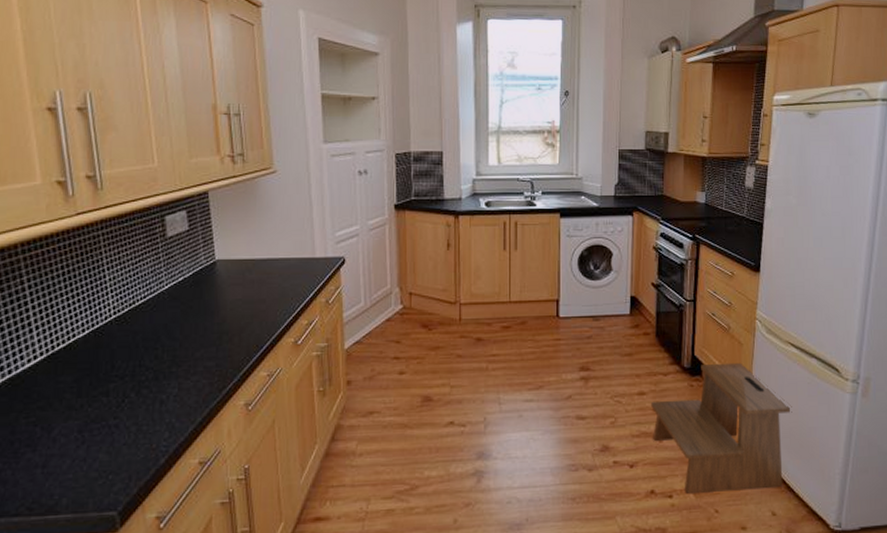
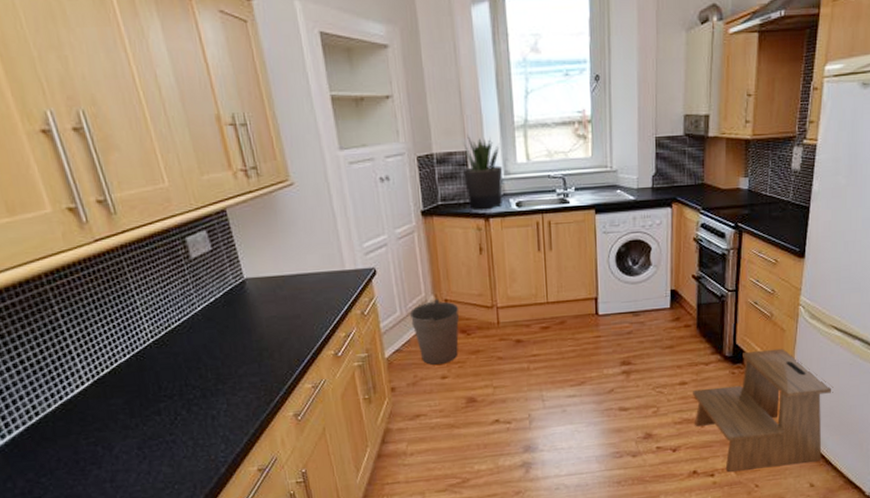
bucket: none [373,292,423,359] -> present [409,299,459,365]
planter: none [437,136,475,207] -> present [462,134,503,210]

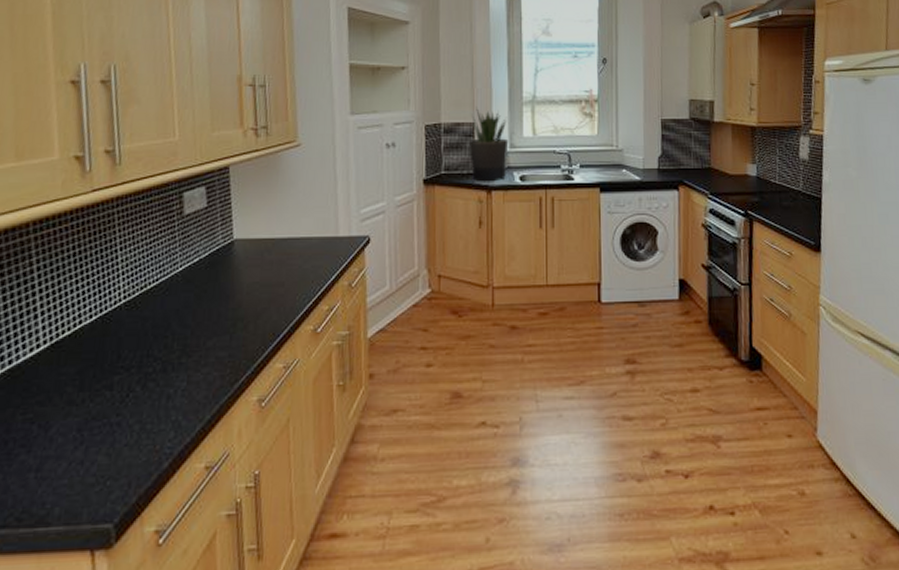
bucket: present [409,299,459,365] -> none [399,274,453,349]
step stool: present [693,348,833,472] -> none [706,355,867,510]

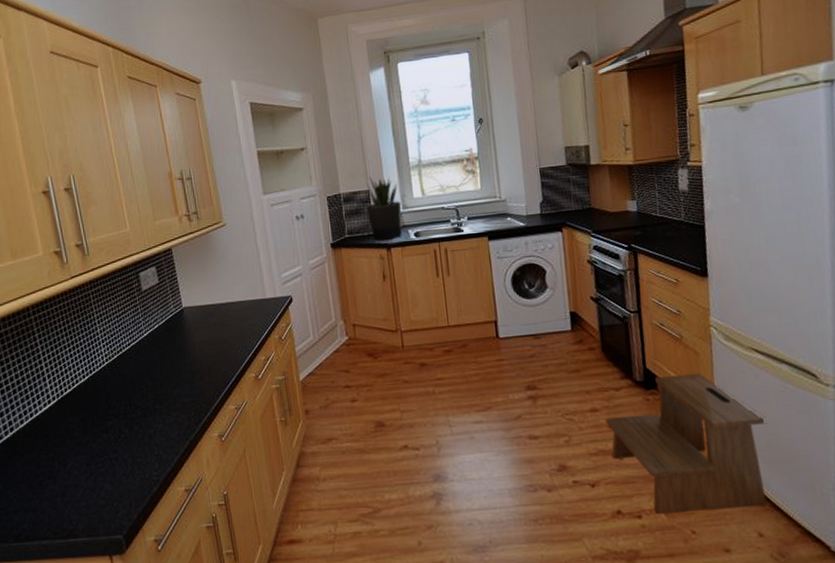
step stool: none [706,355,867,510] -> present [606,373,768,513]

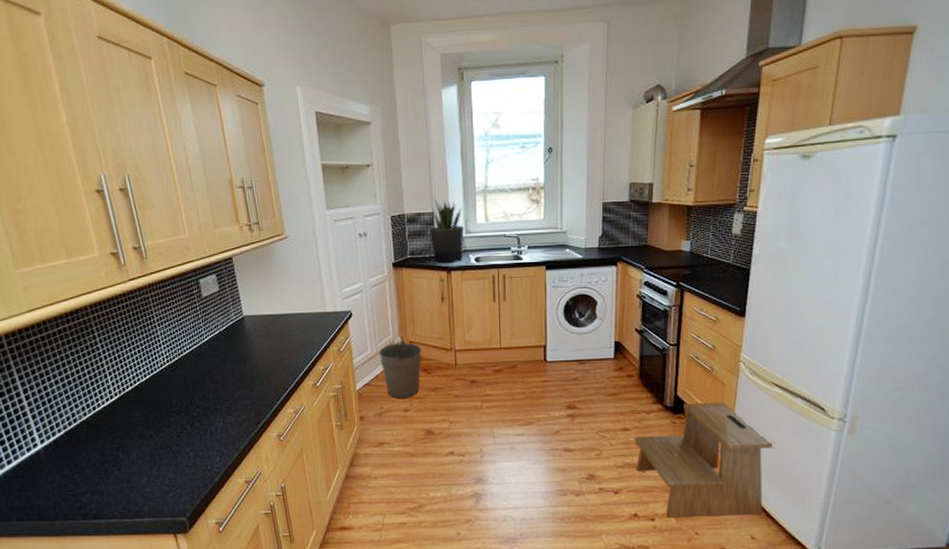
bucket: none [321,324,367,388] -> present [378,340,422,399]

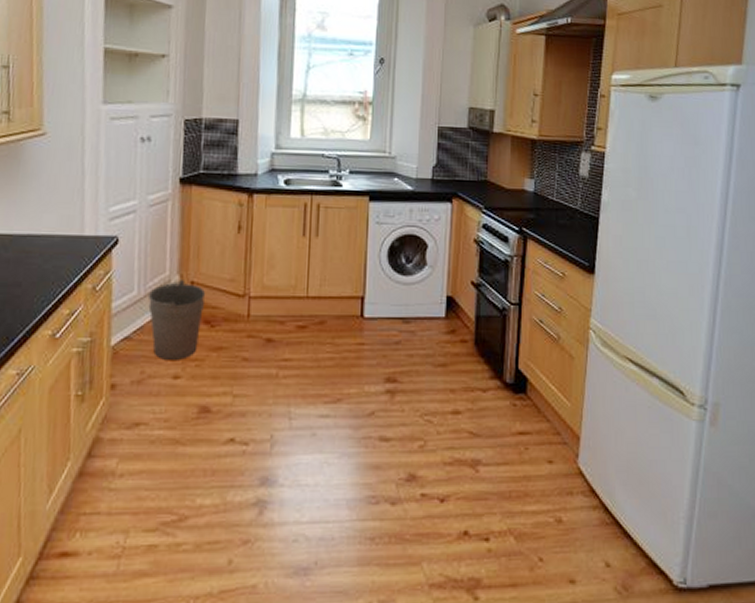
planter: present [429,198,465,264] -> none [231,102,275,185]
step stool: present [635,402,775,517] -> none [467,379,630,536]

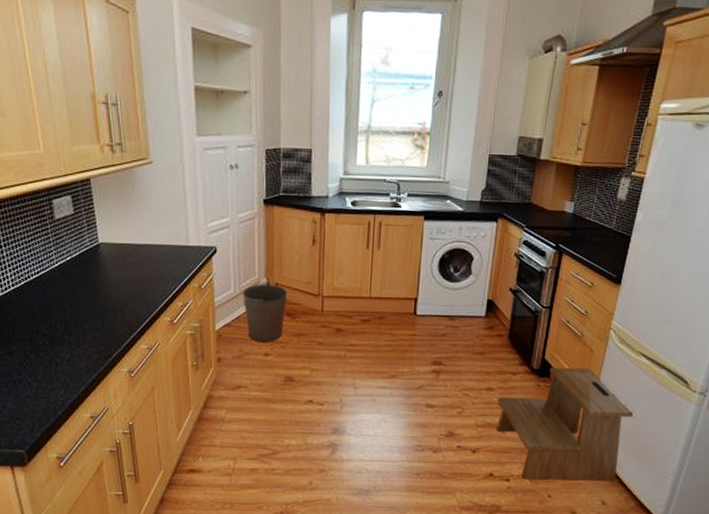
step stool: none [467,379,630,536] -> present [496,367,635,481]

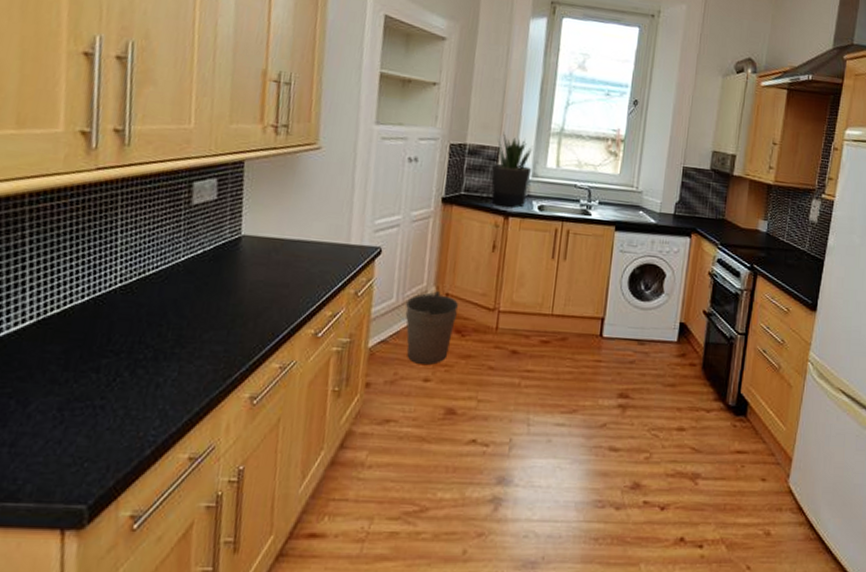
planter: none [305,134,343,205] -> present [491,132,533,208]
step stool: present [496,367,635,481] -> none [688,404,838,547]

